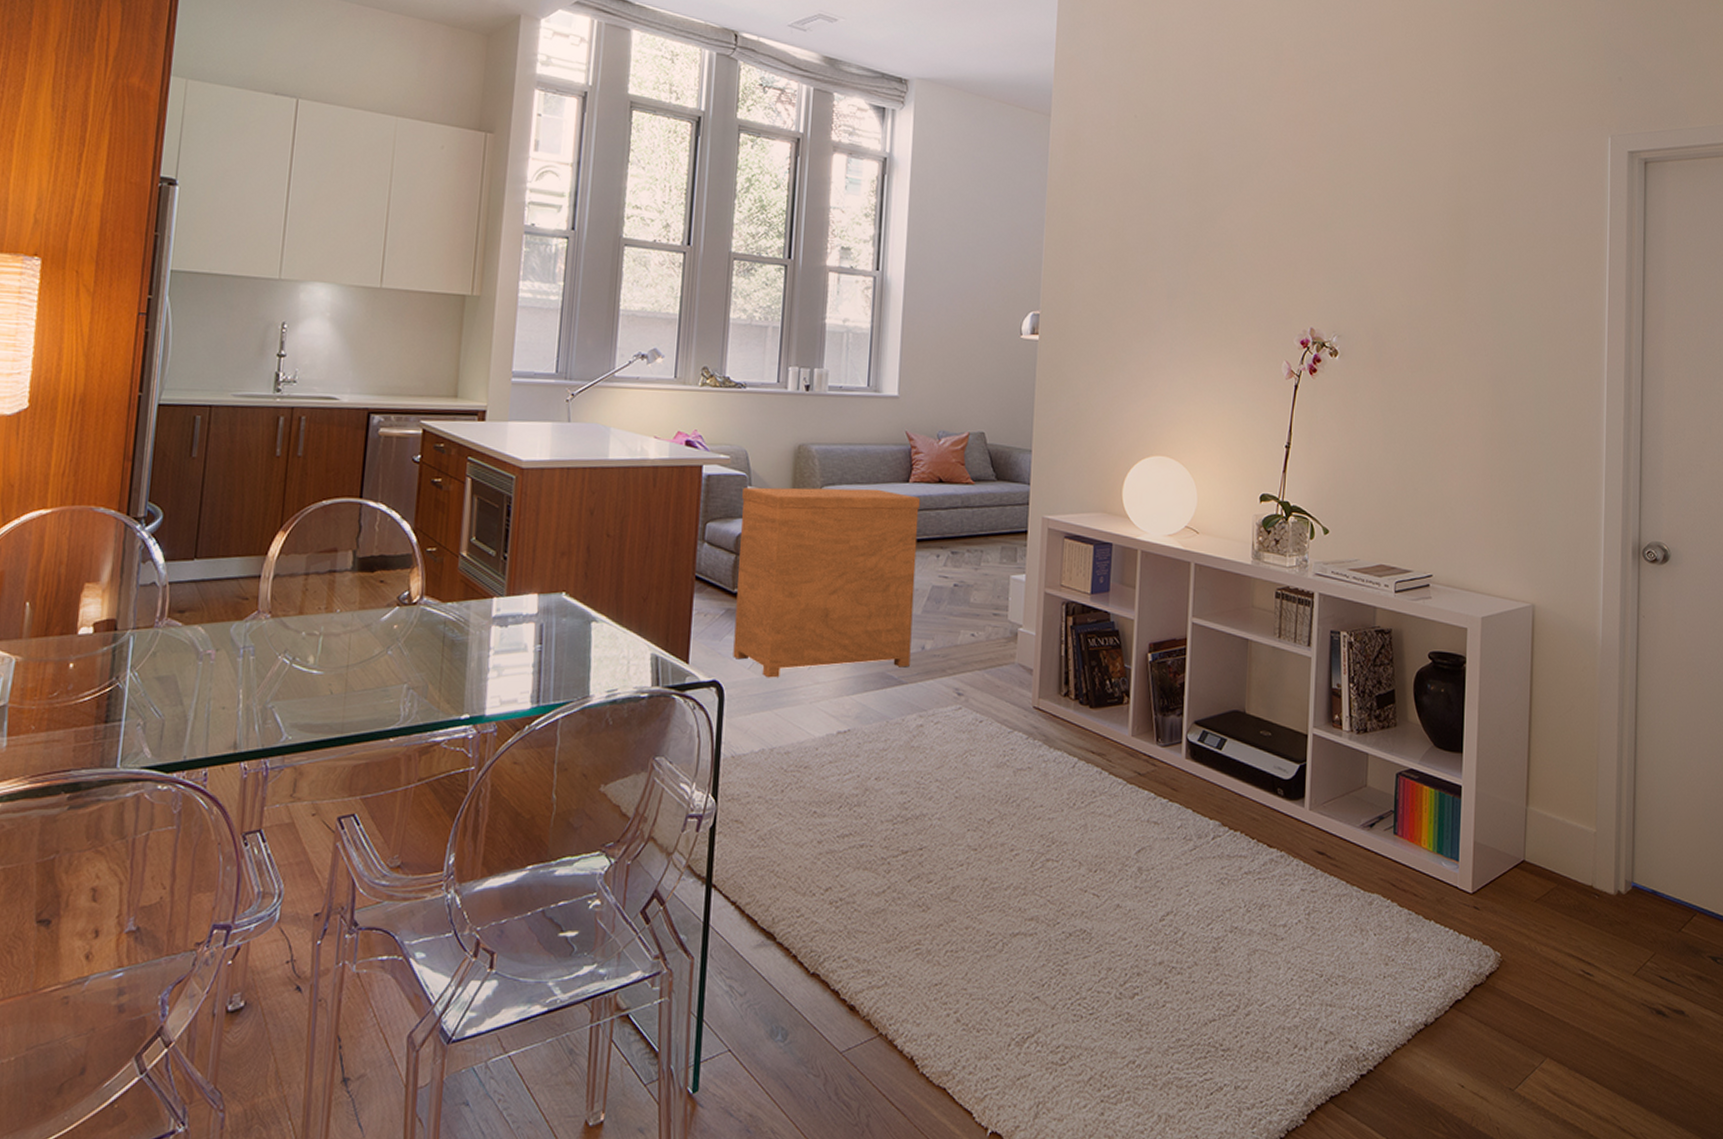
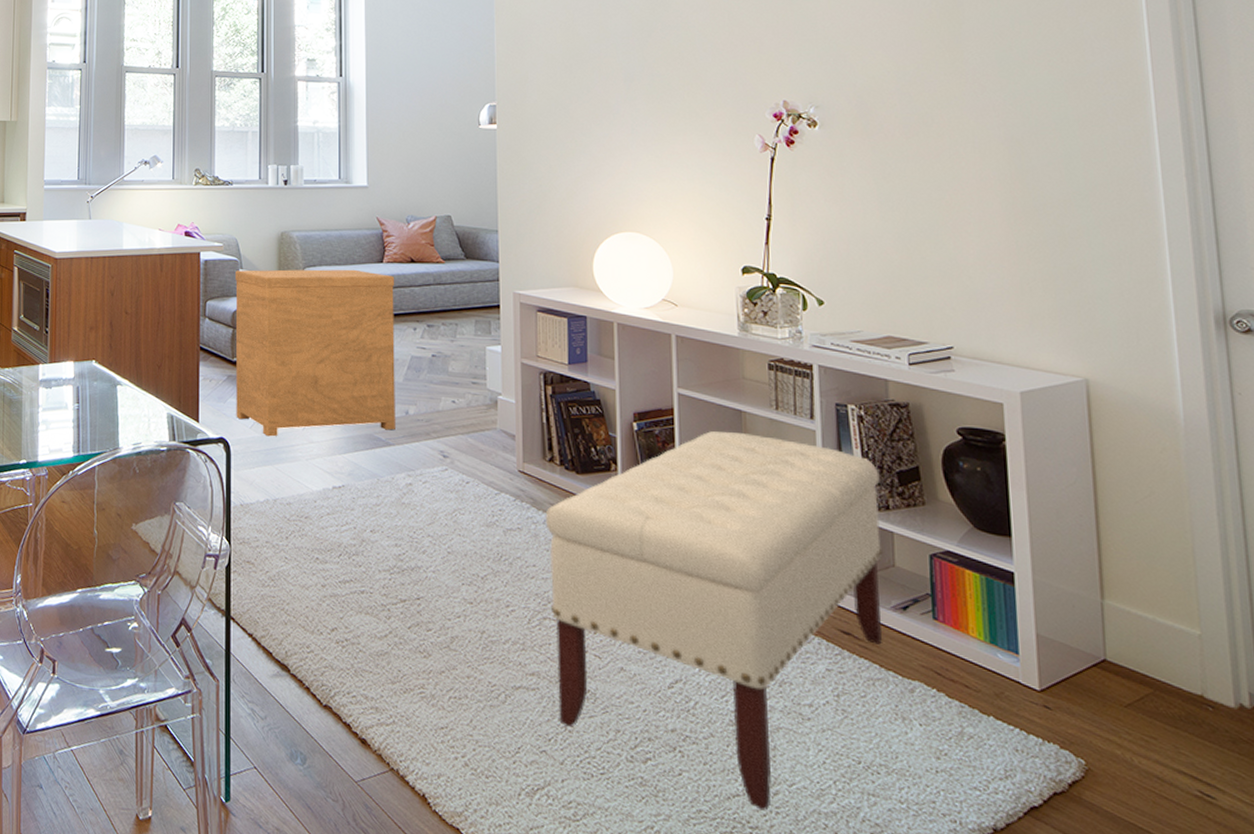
bench: none [1054,659,1362,1032] -> present [545,430,883,811]

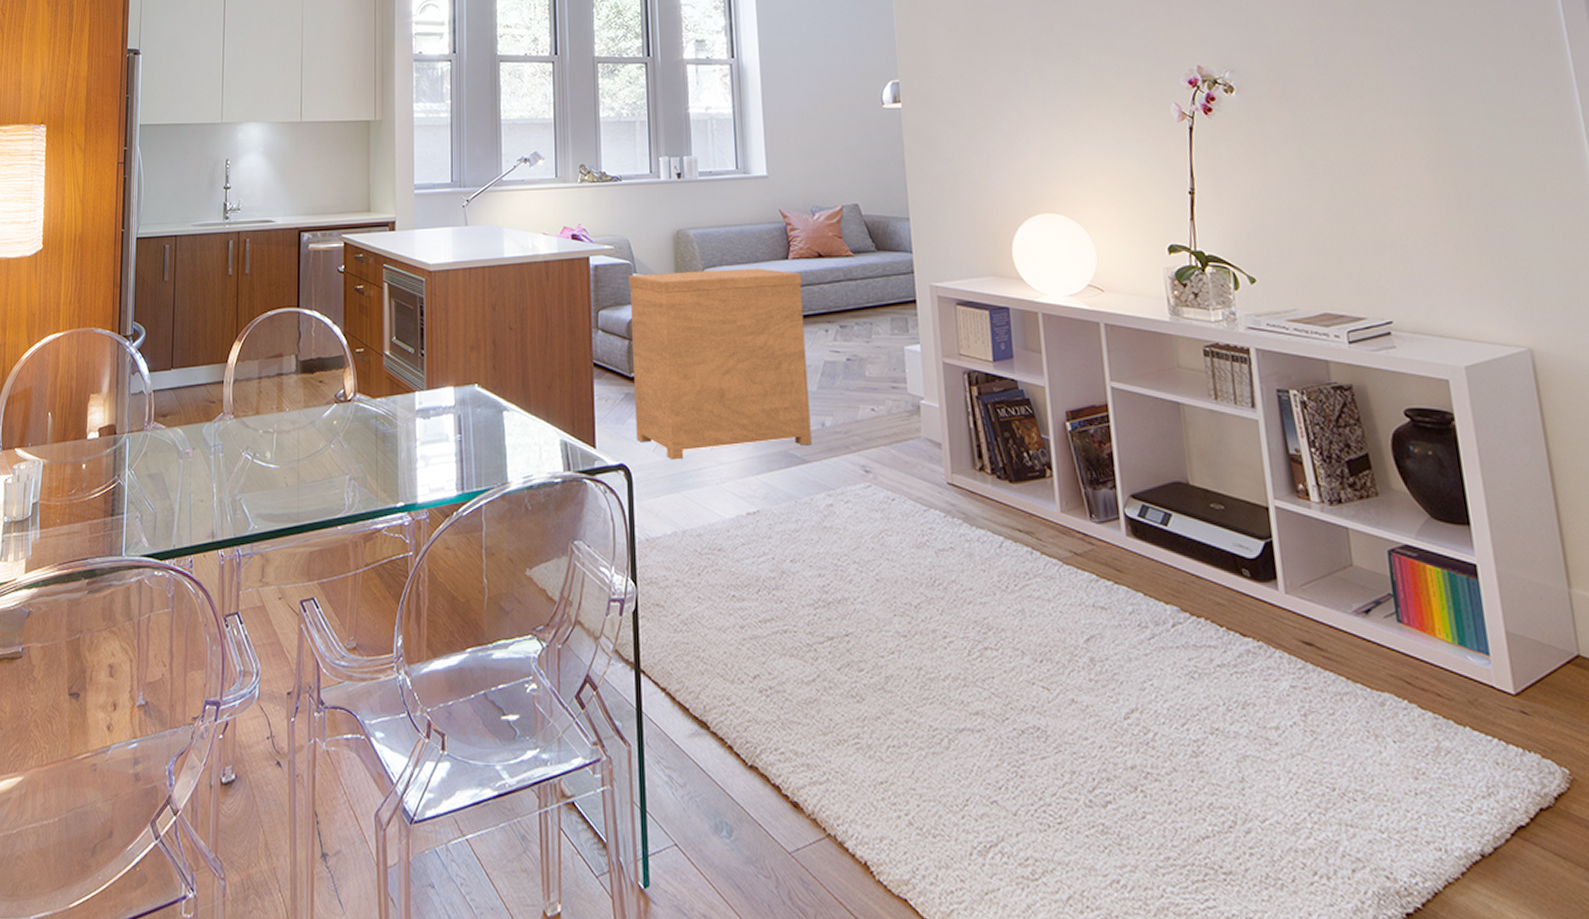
bench: present [545,430,883,811] -> none [979,426,1346,853]

